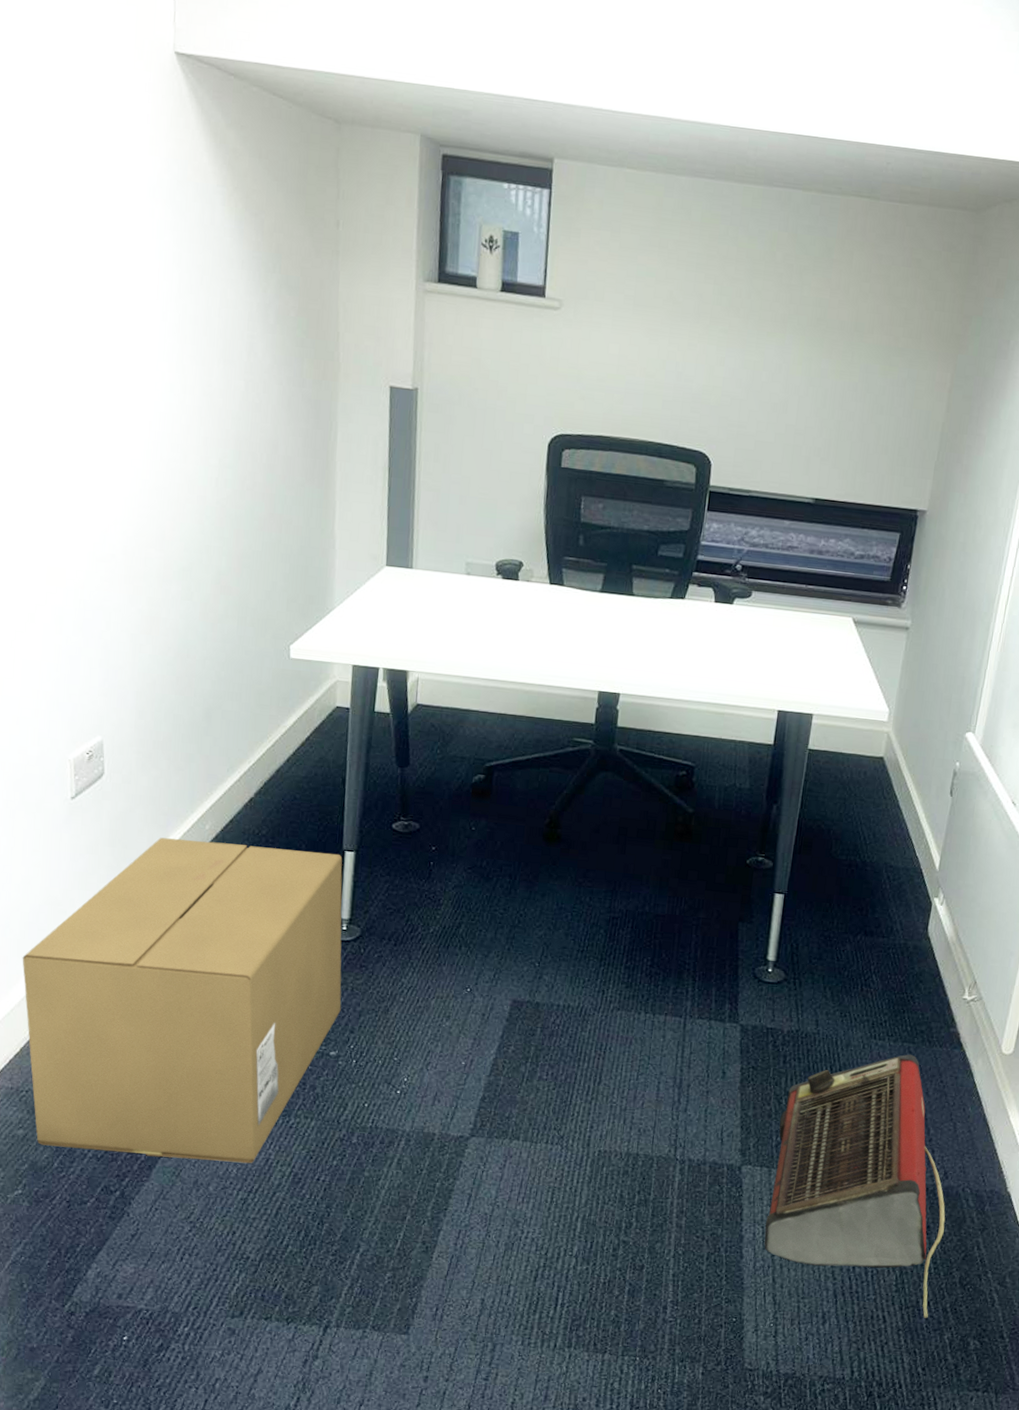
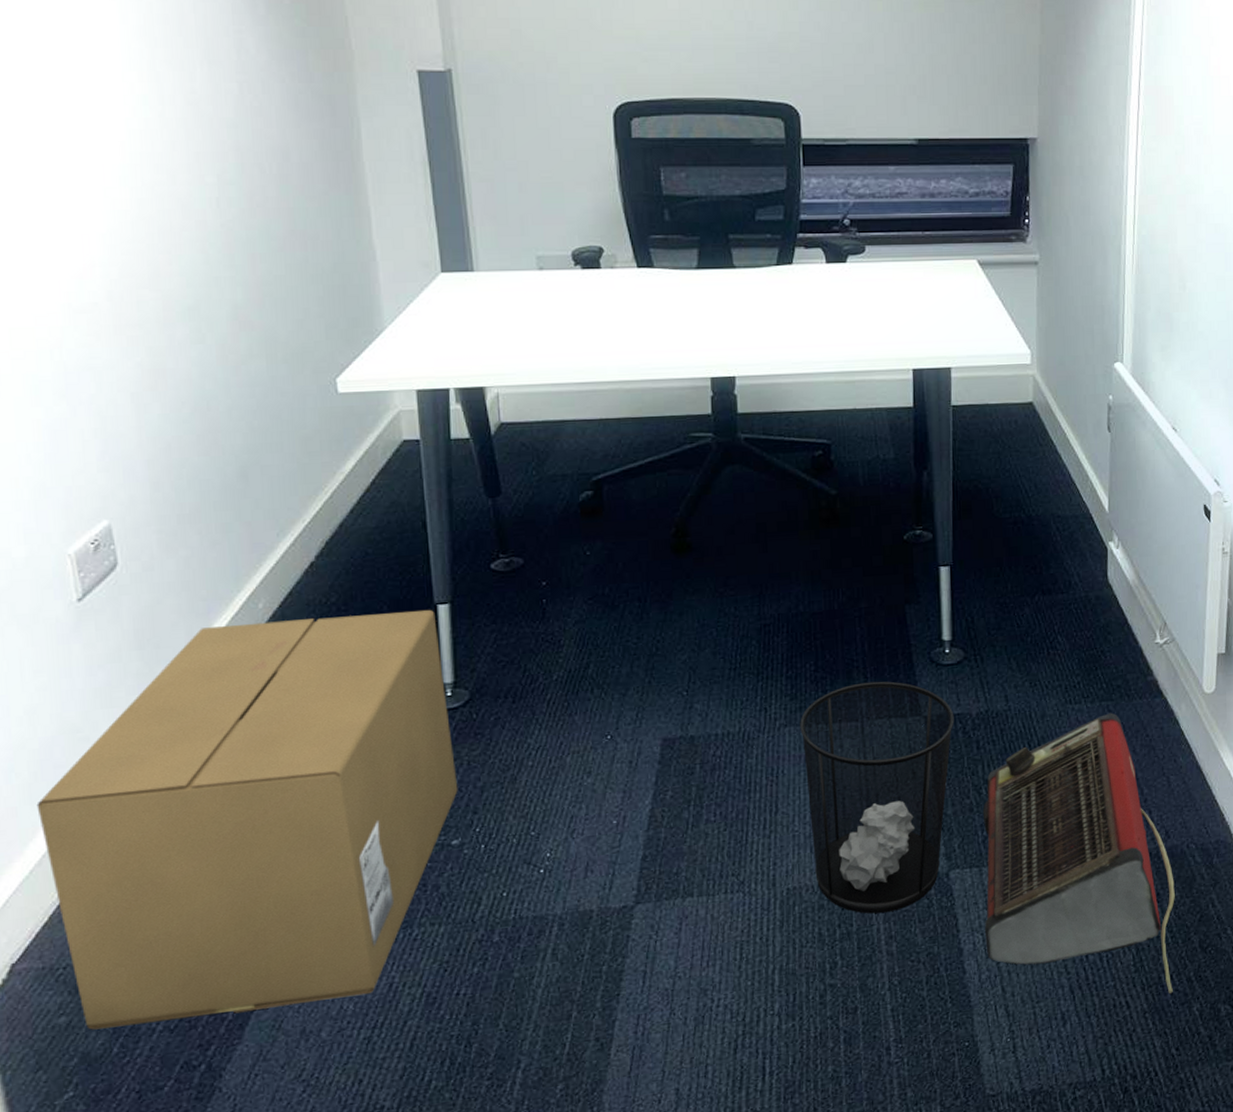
waste bin: none [625,984,768,1190] -> present [800,681,954,914]

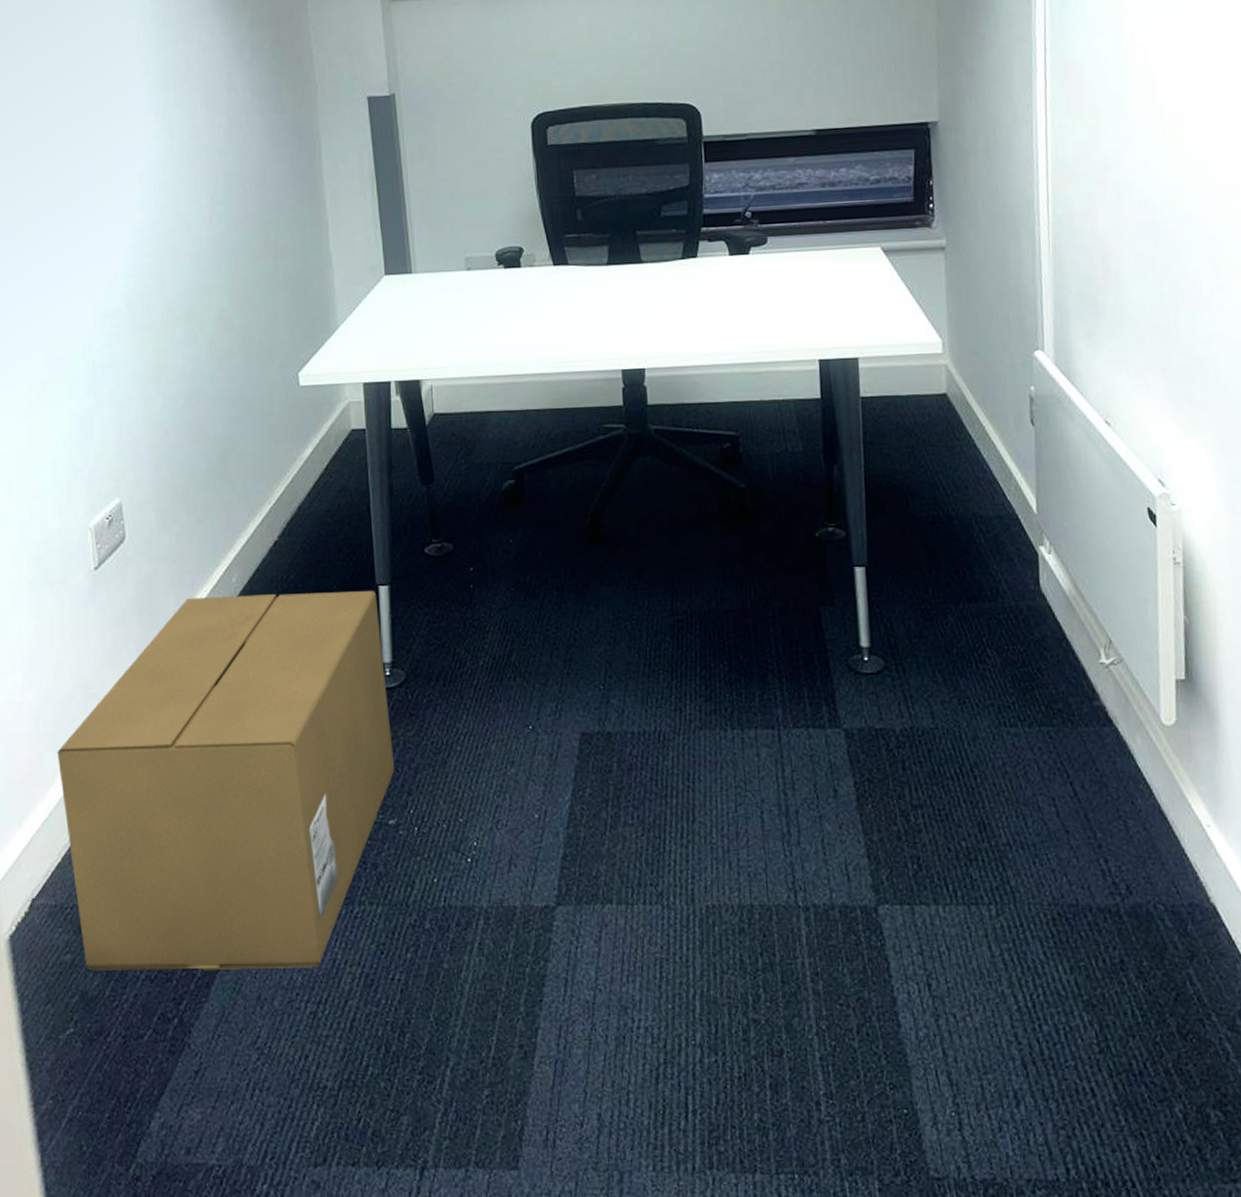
waste bin: present [800,681,954,914] -> none [715,687,877,944]
space heater: present [982,713,1175,994] -> none [911,740,1148,1087]

